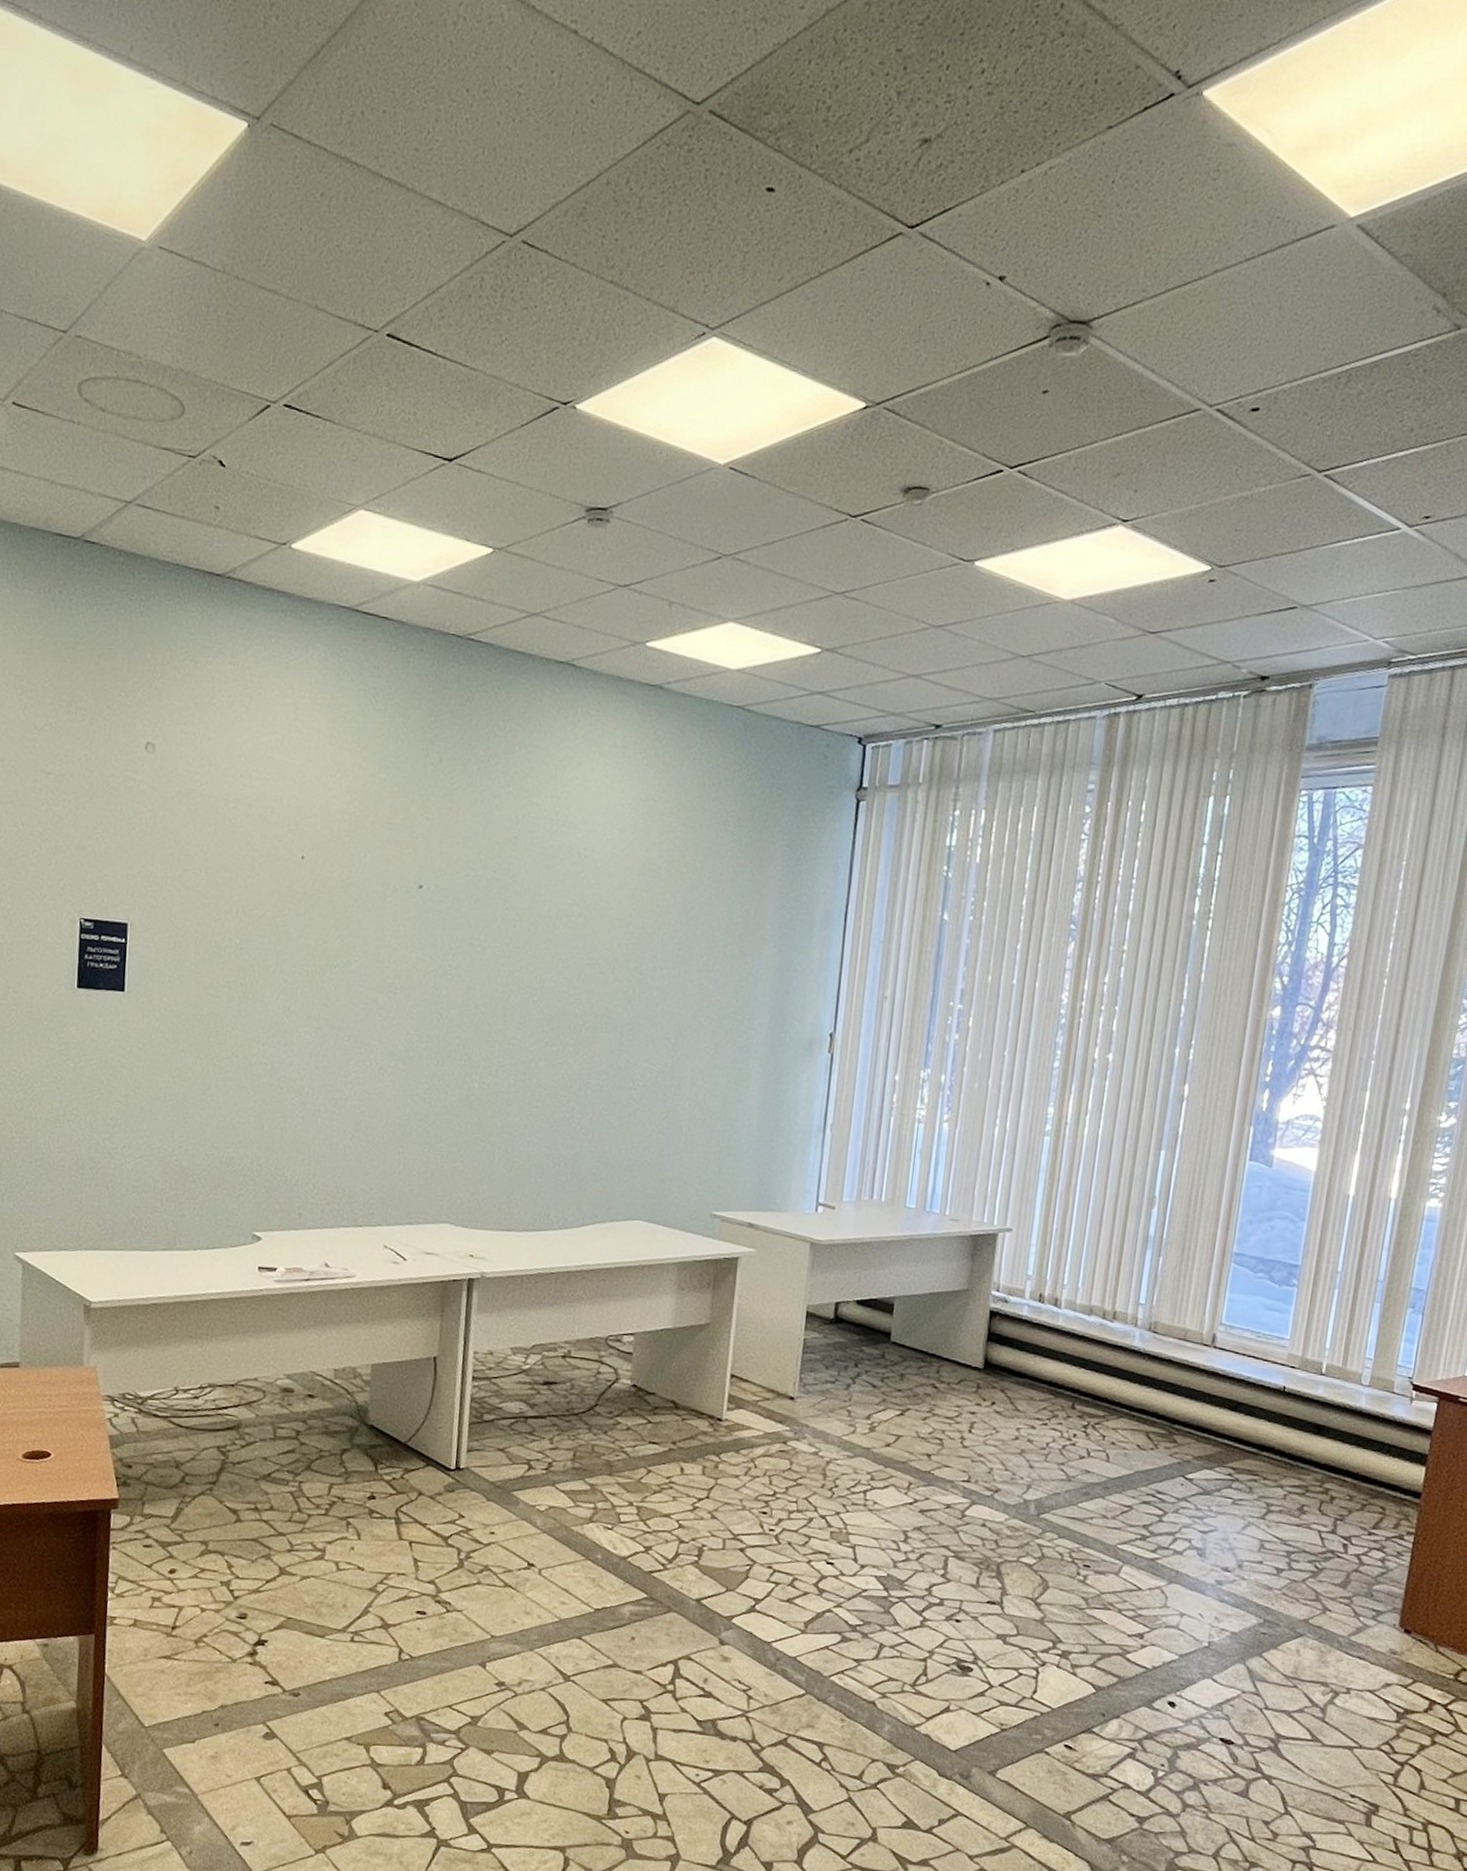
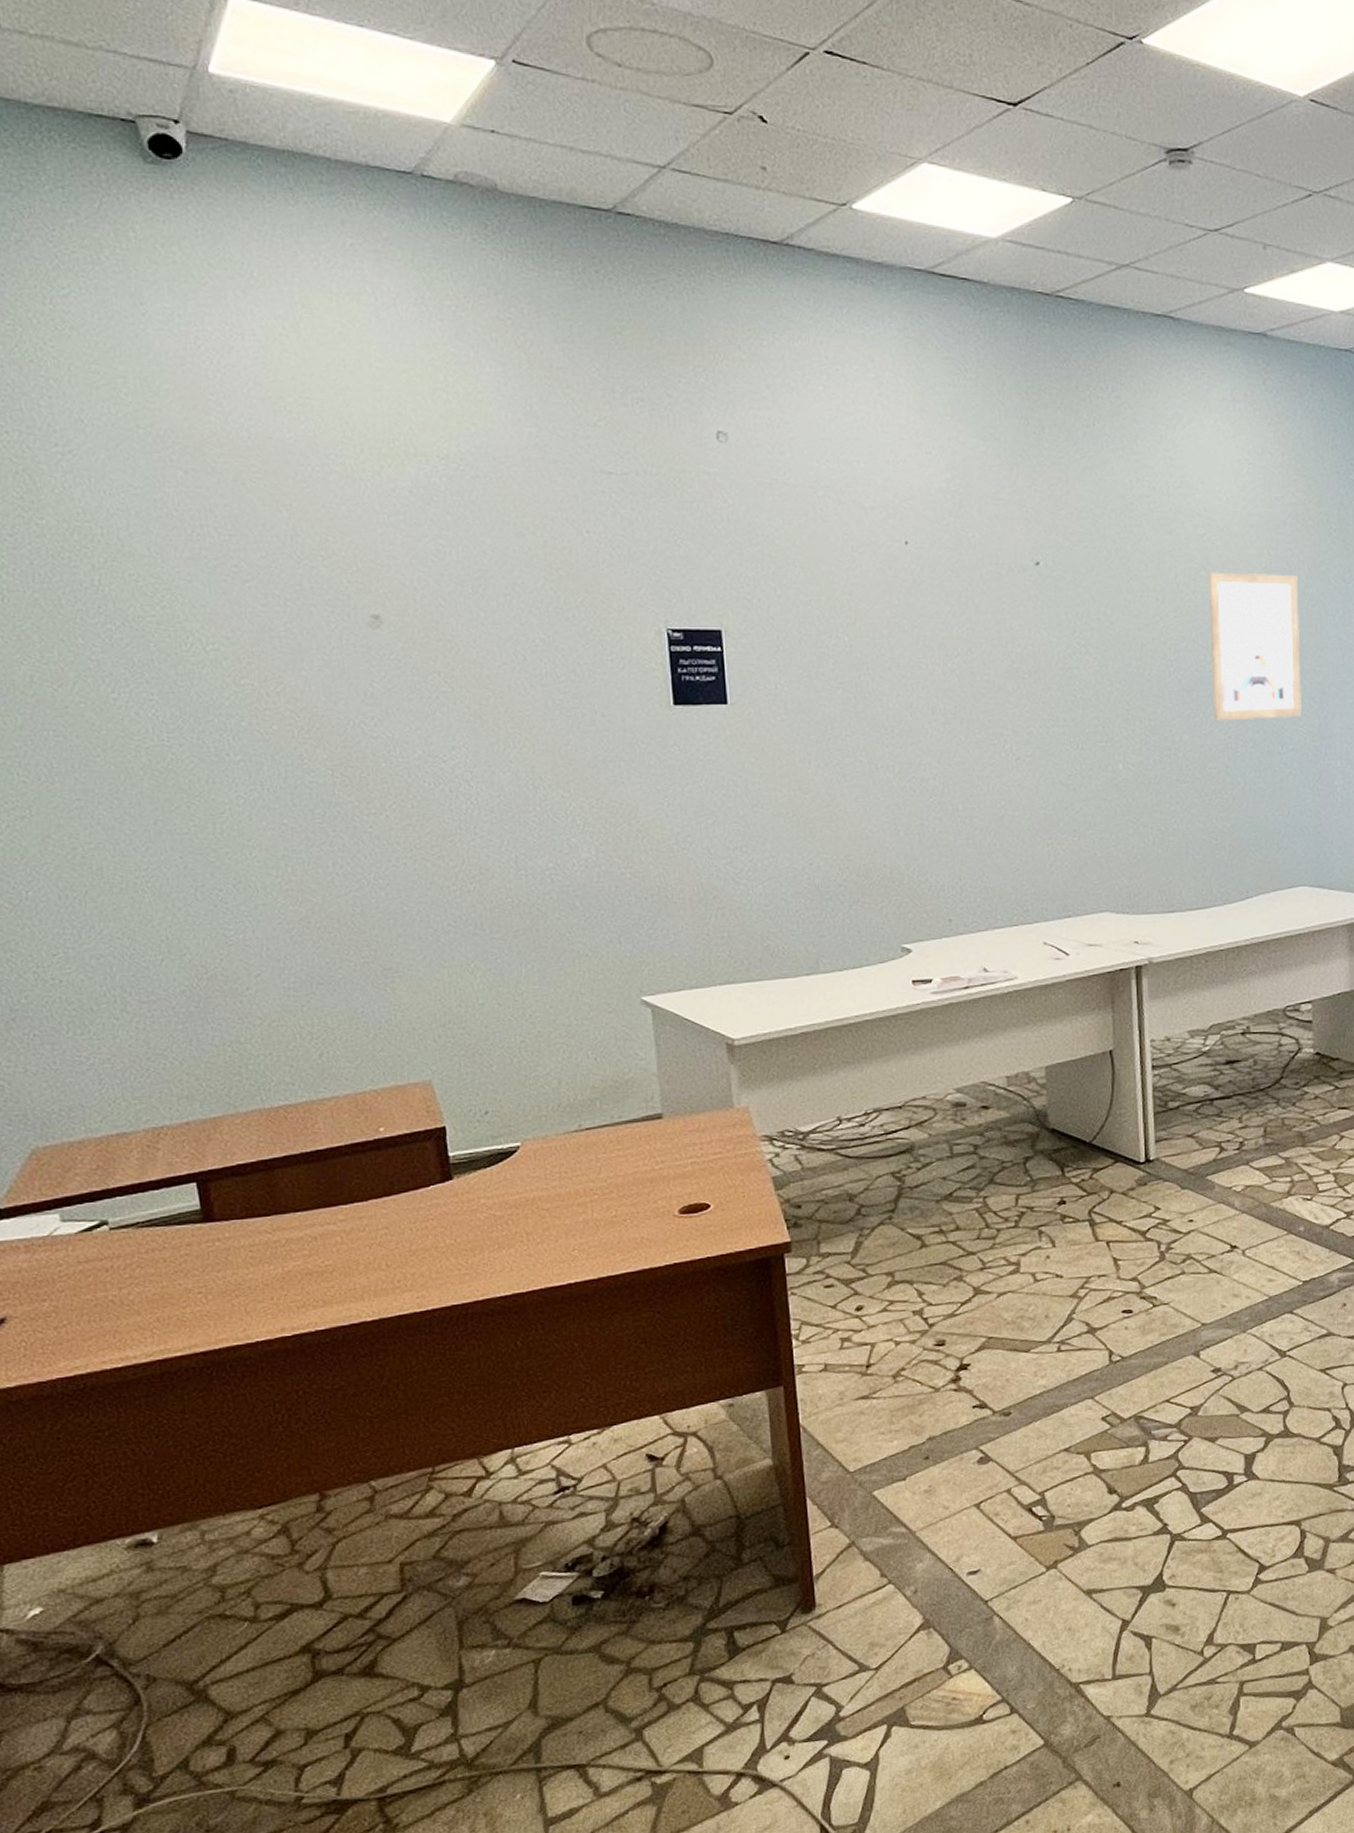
wall art: none [570,908,667,1056] -> present [1207,572,1302,721]

